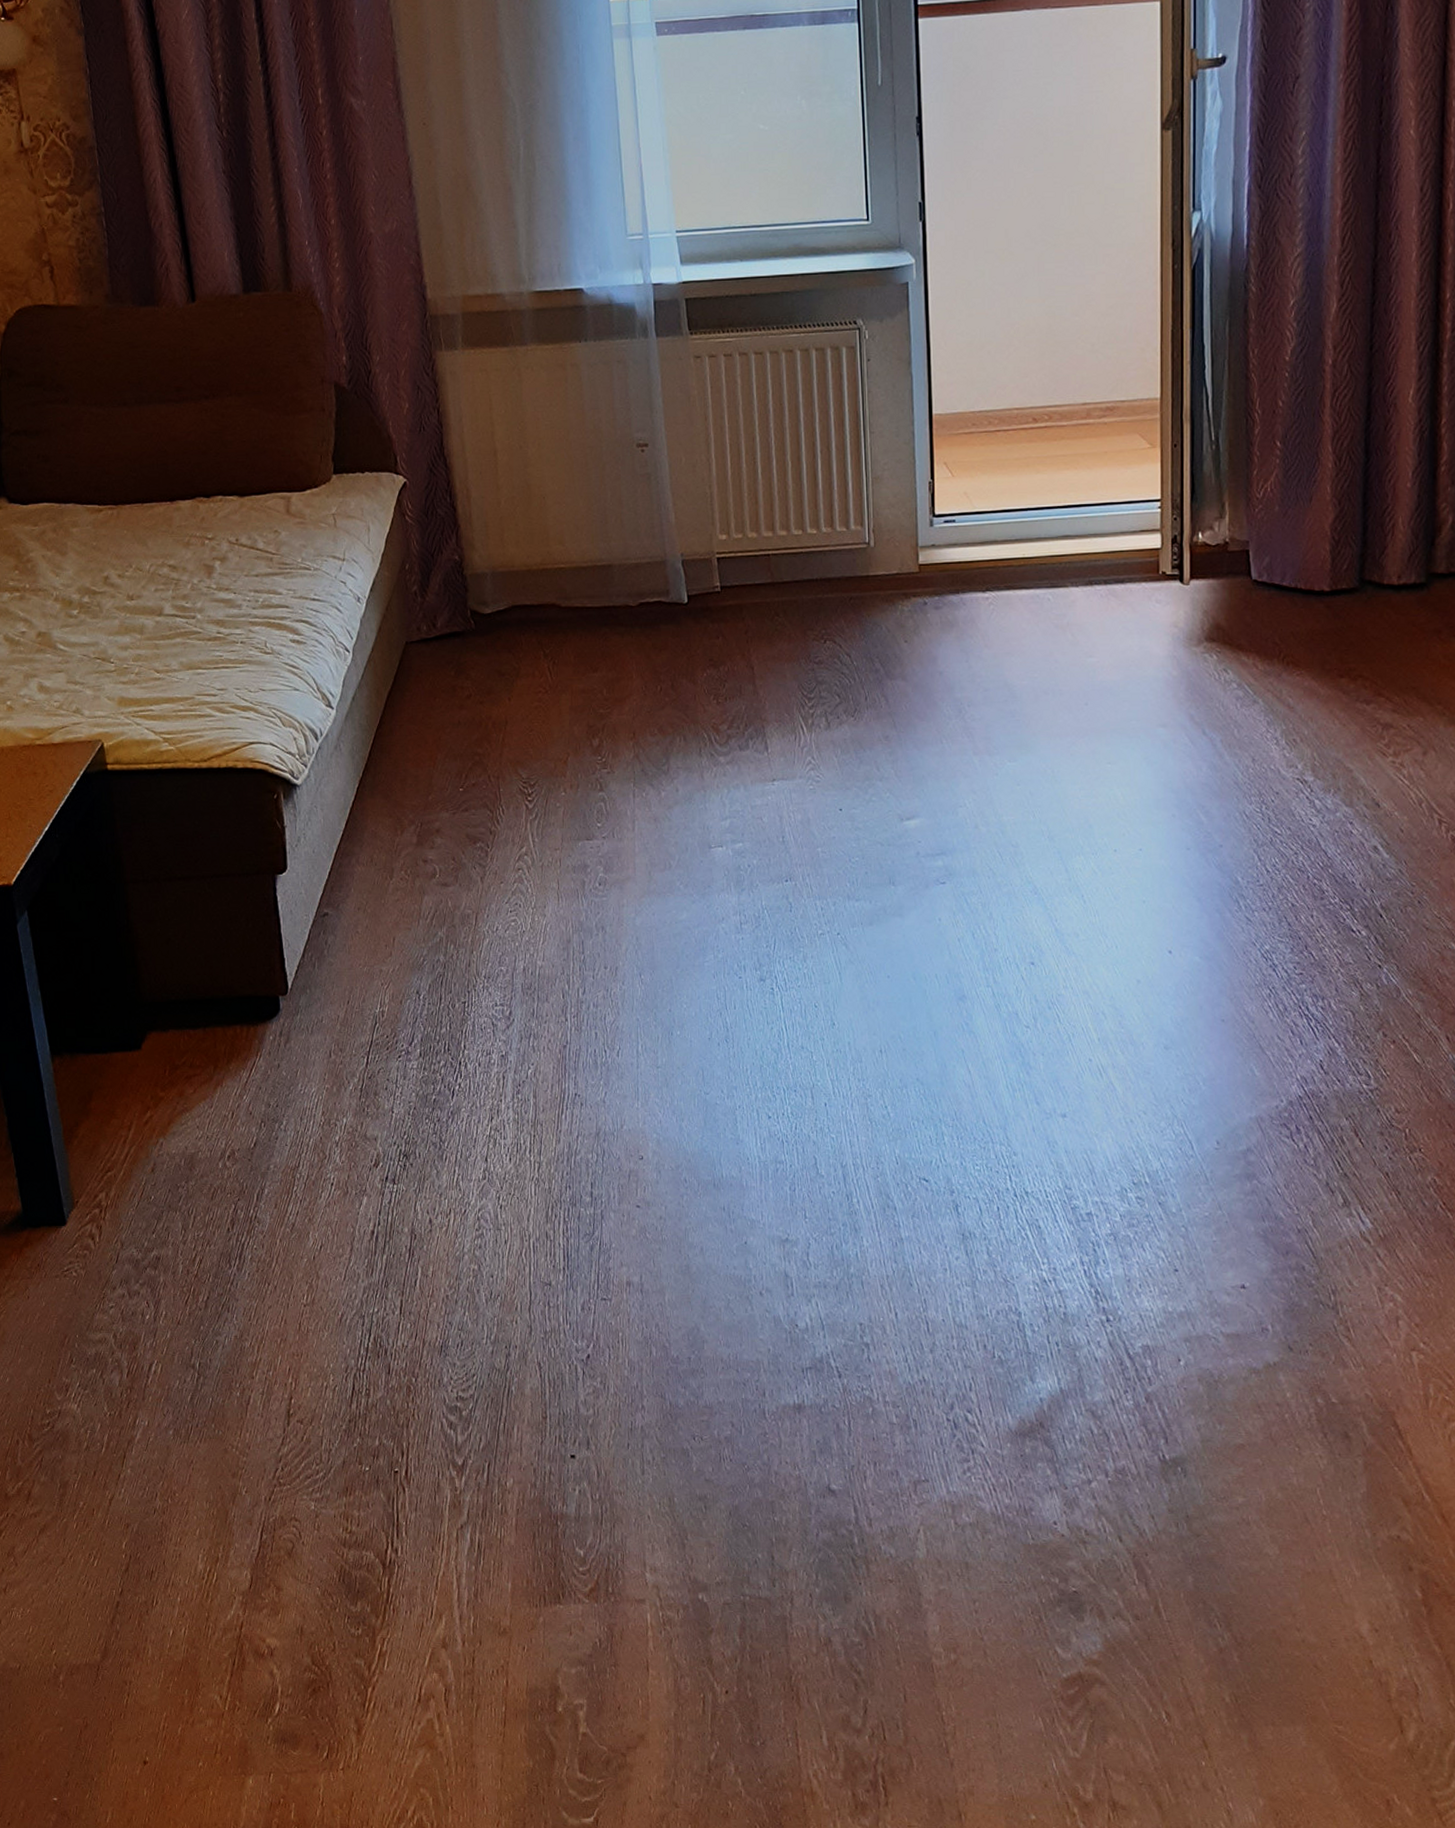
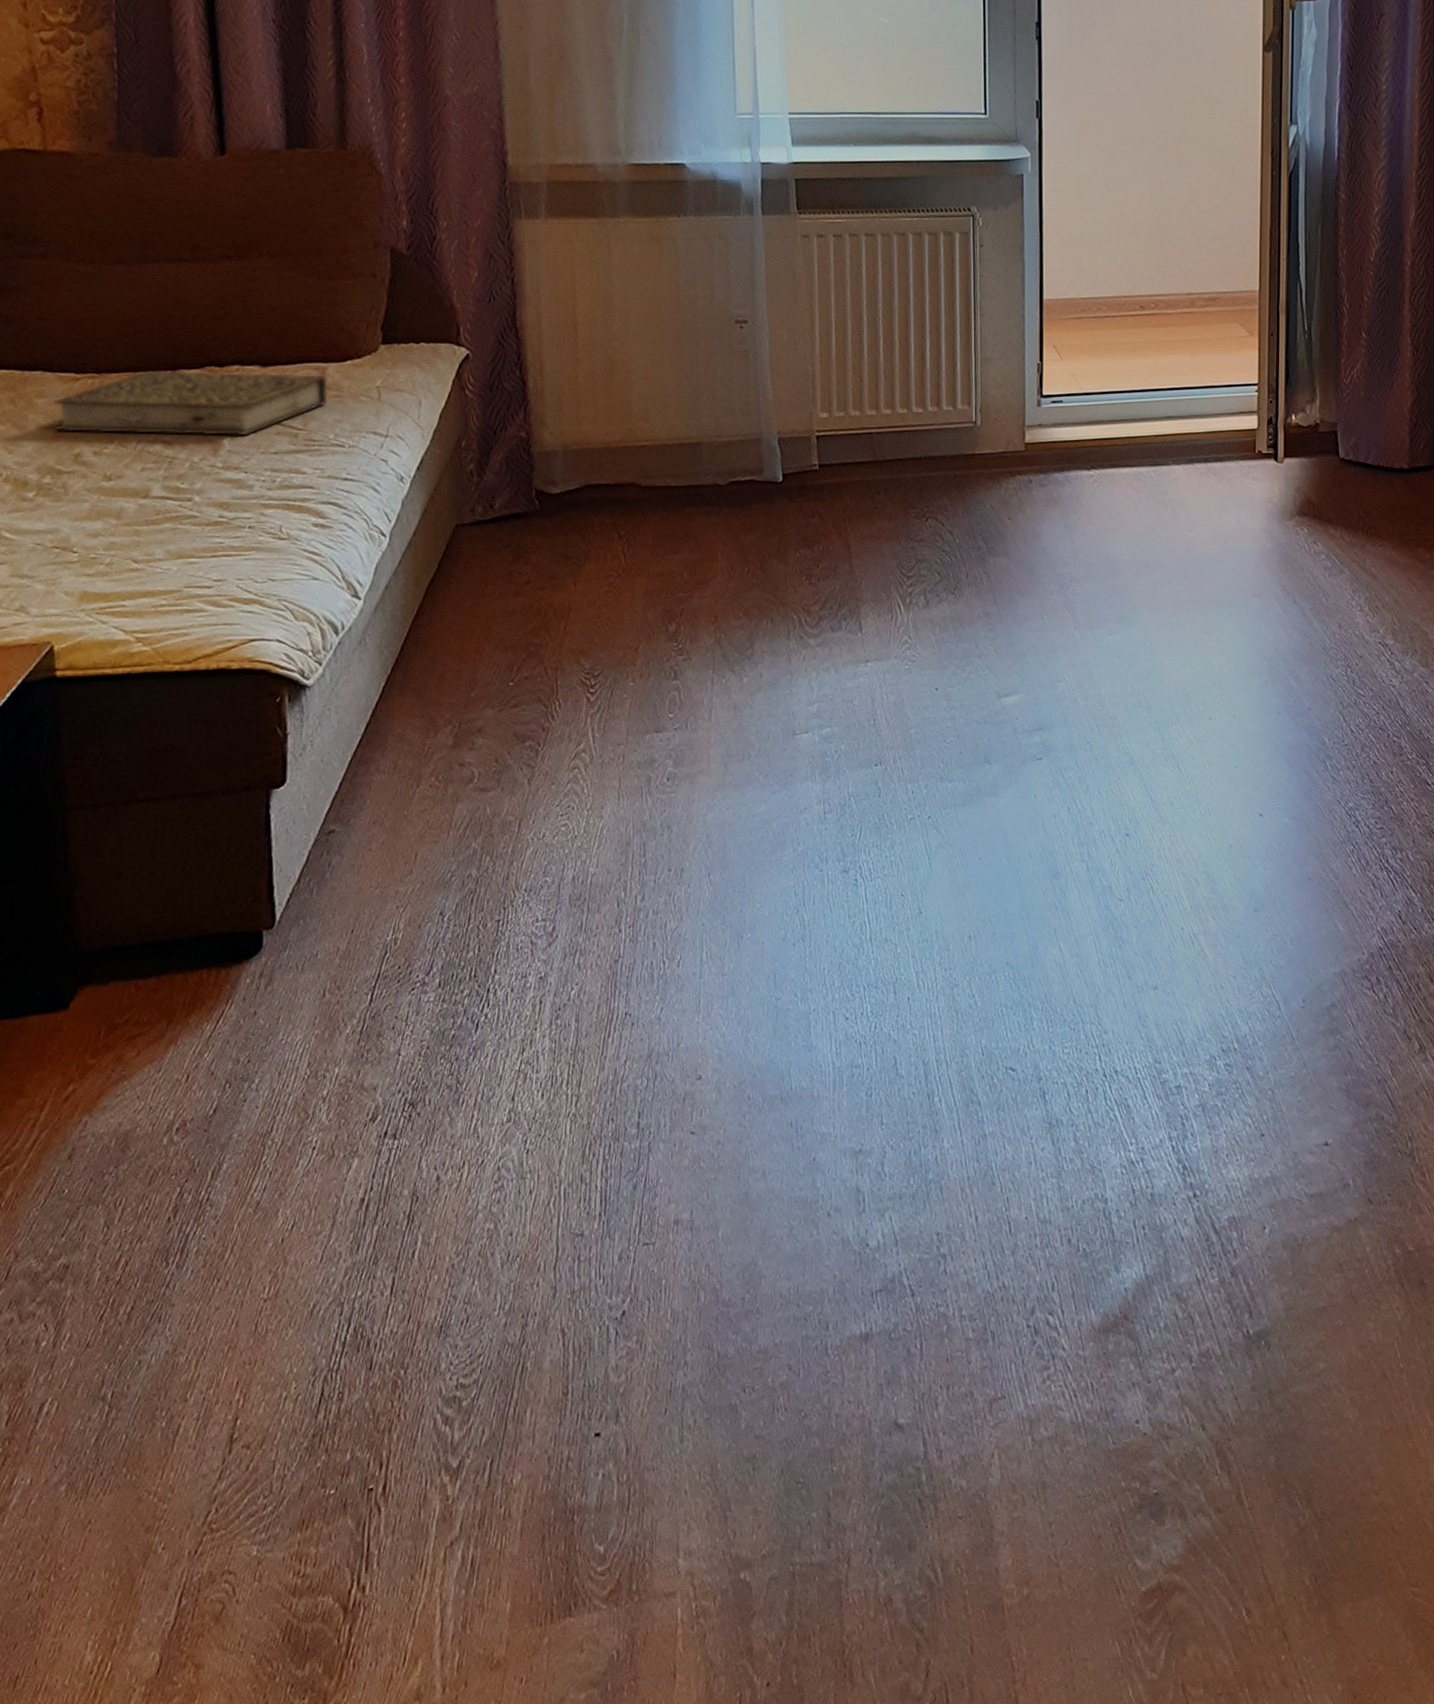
book: none [84,502,294,560] -> present [53,371,329,436]

